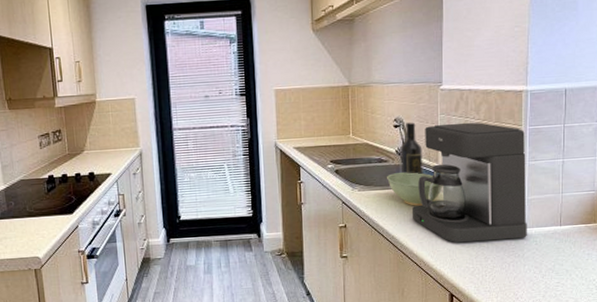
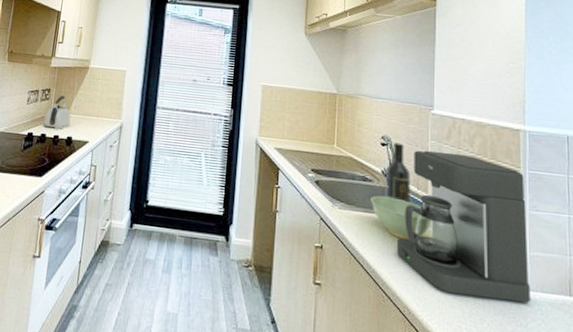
kettle: none [61,134,89,168] -> present [43,95,71,129]

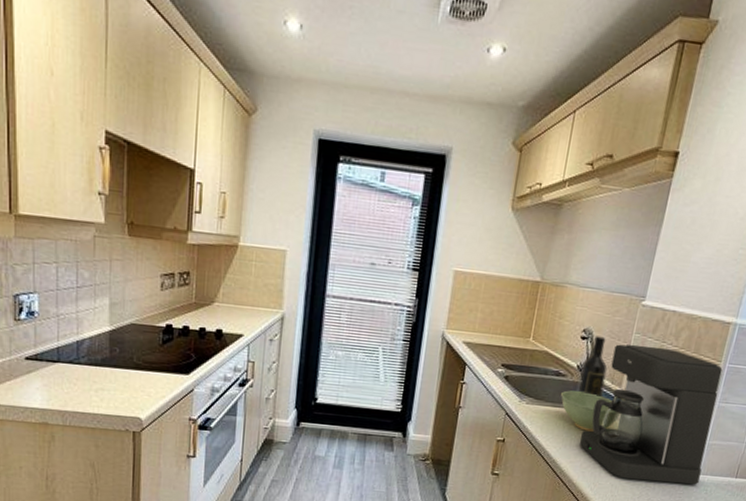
kettle: present [43,95,71,129] -> none [184,280,220,321]

